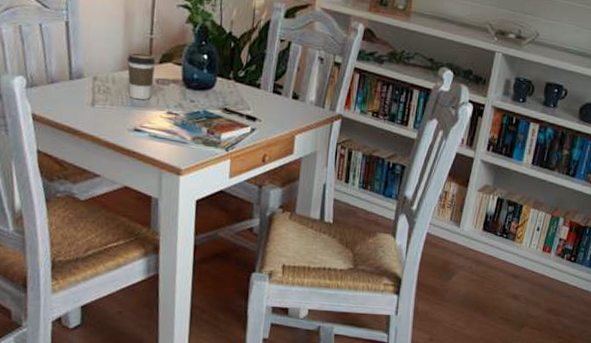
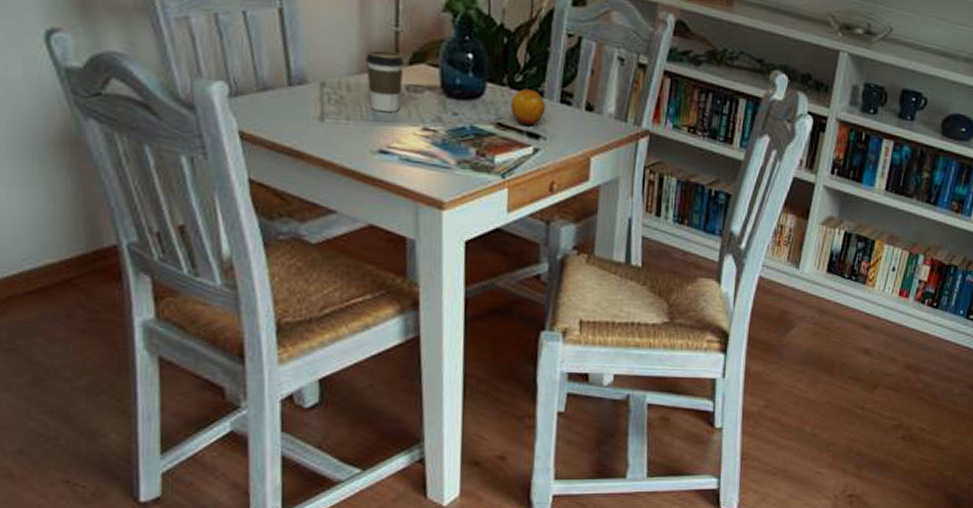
fruit: none [235,82,262,111] -> present [511,88,546,127]

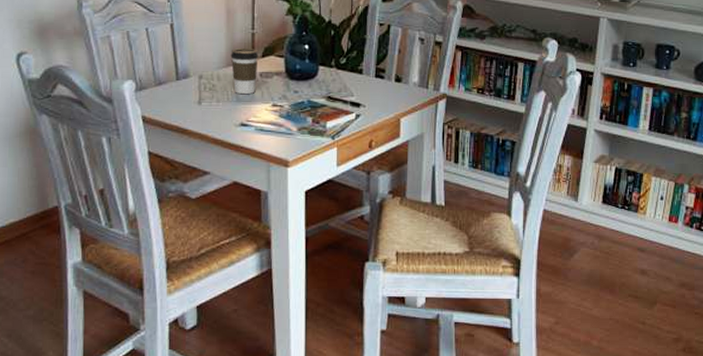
fruit: present [511,88,546,127] -> none [338,68,365,97]

